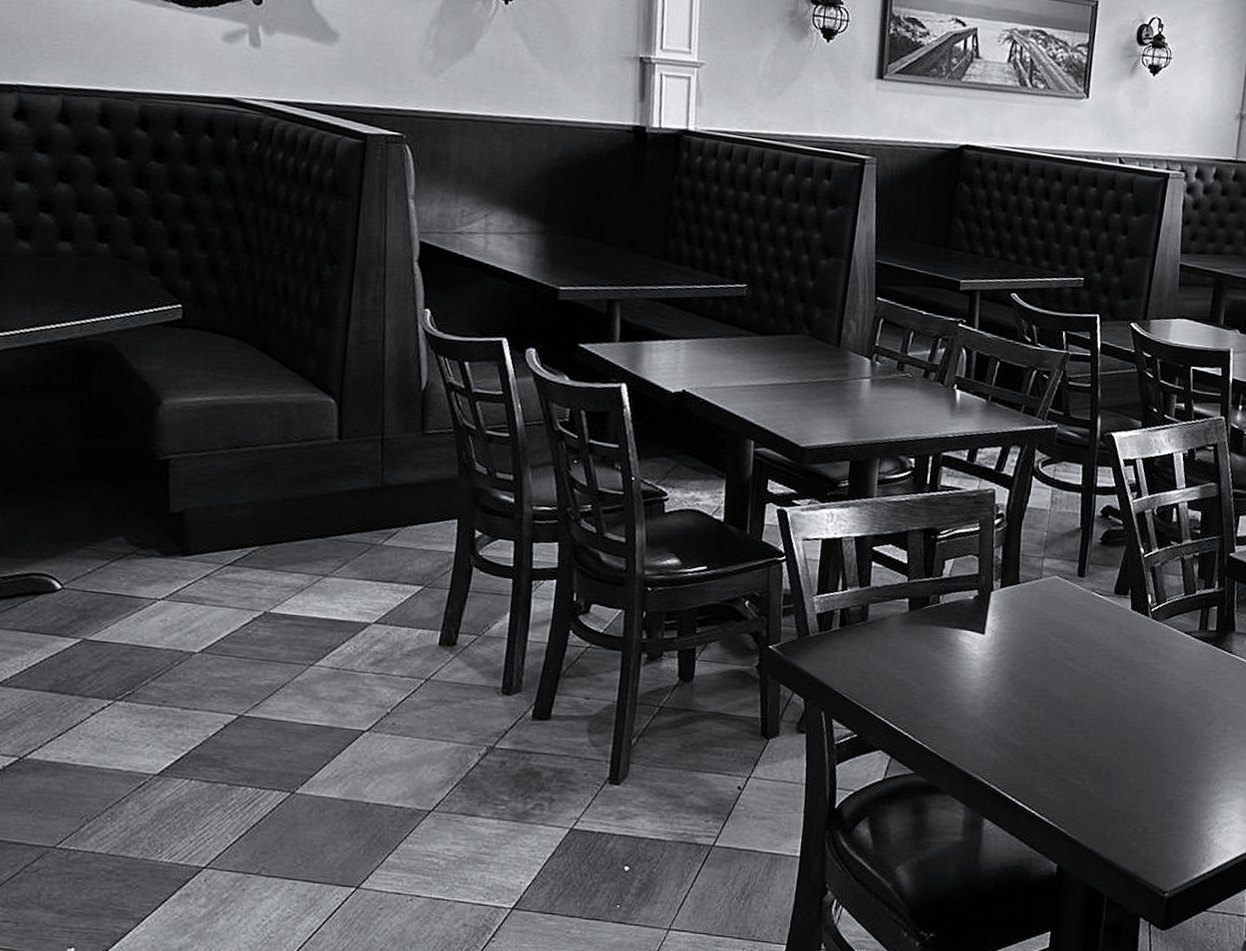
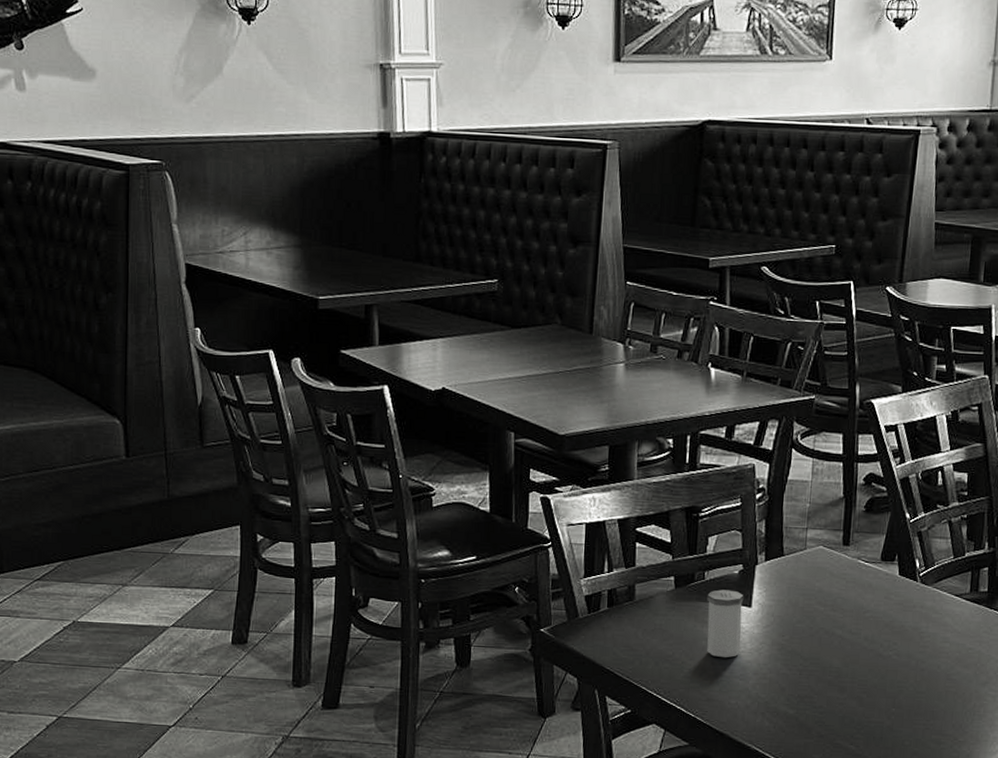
salt shaker: none [938,614,978,685] -> present [707,589,744,658]

